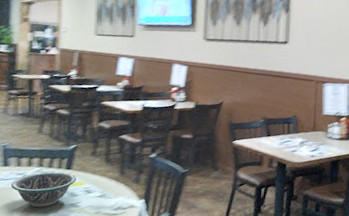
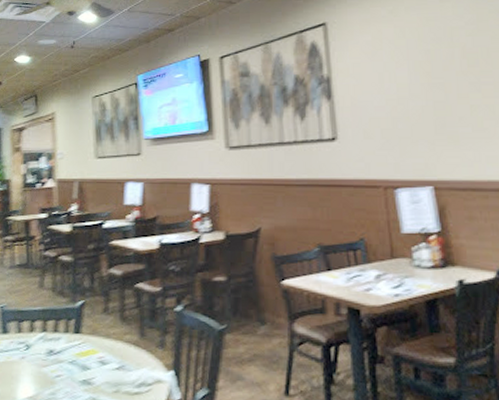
bowl: present [11,171,76,207] -> none [12,337,87,387]

